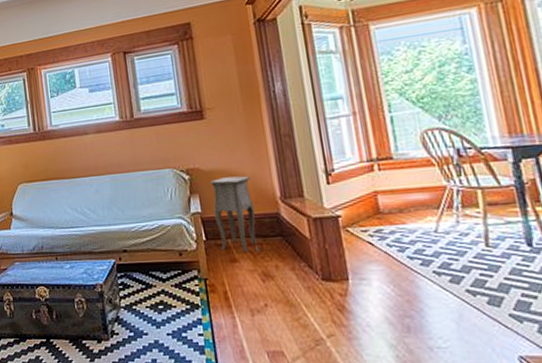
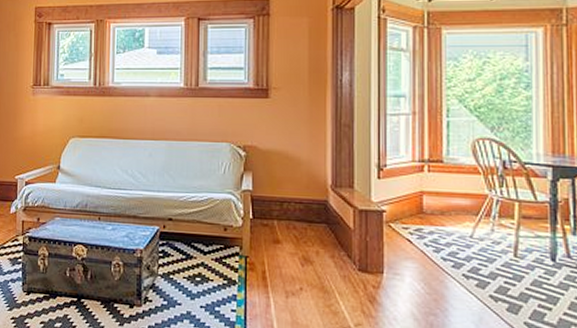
side table: present [210,175,260,253] -> none [265,159,305,236]

